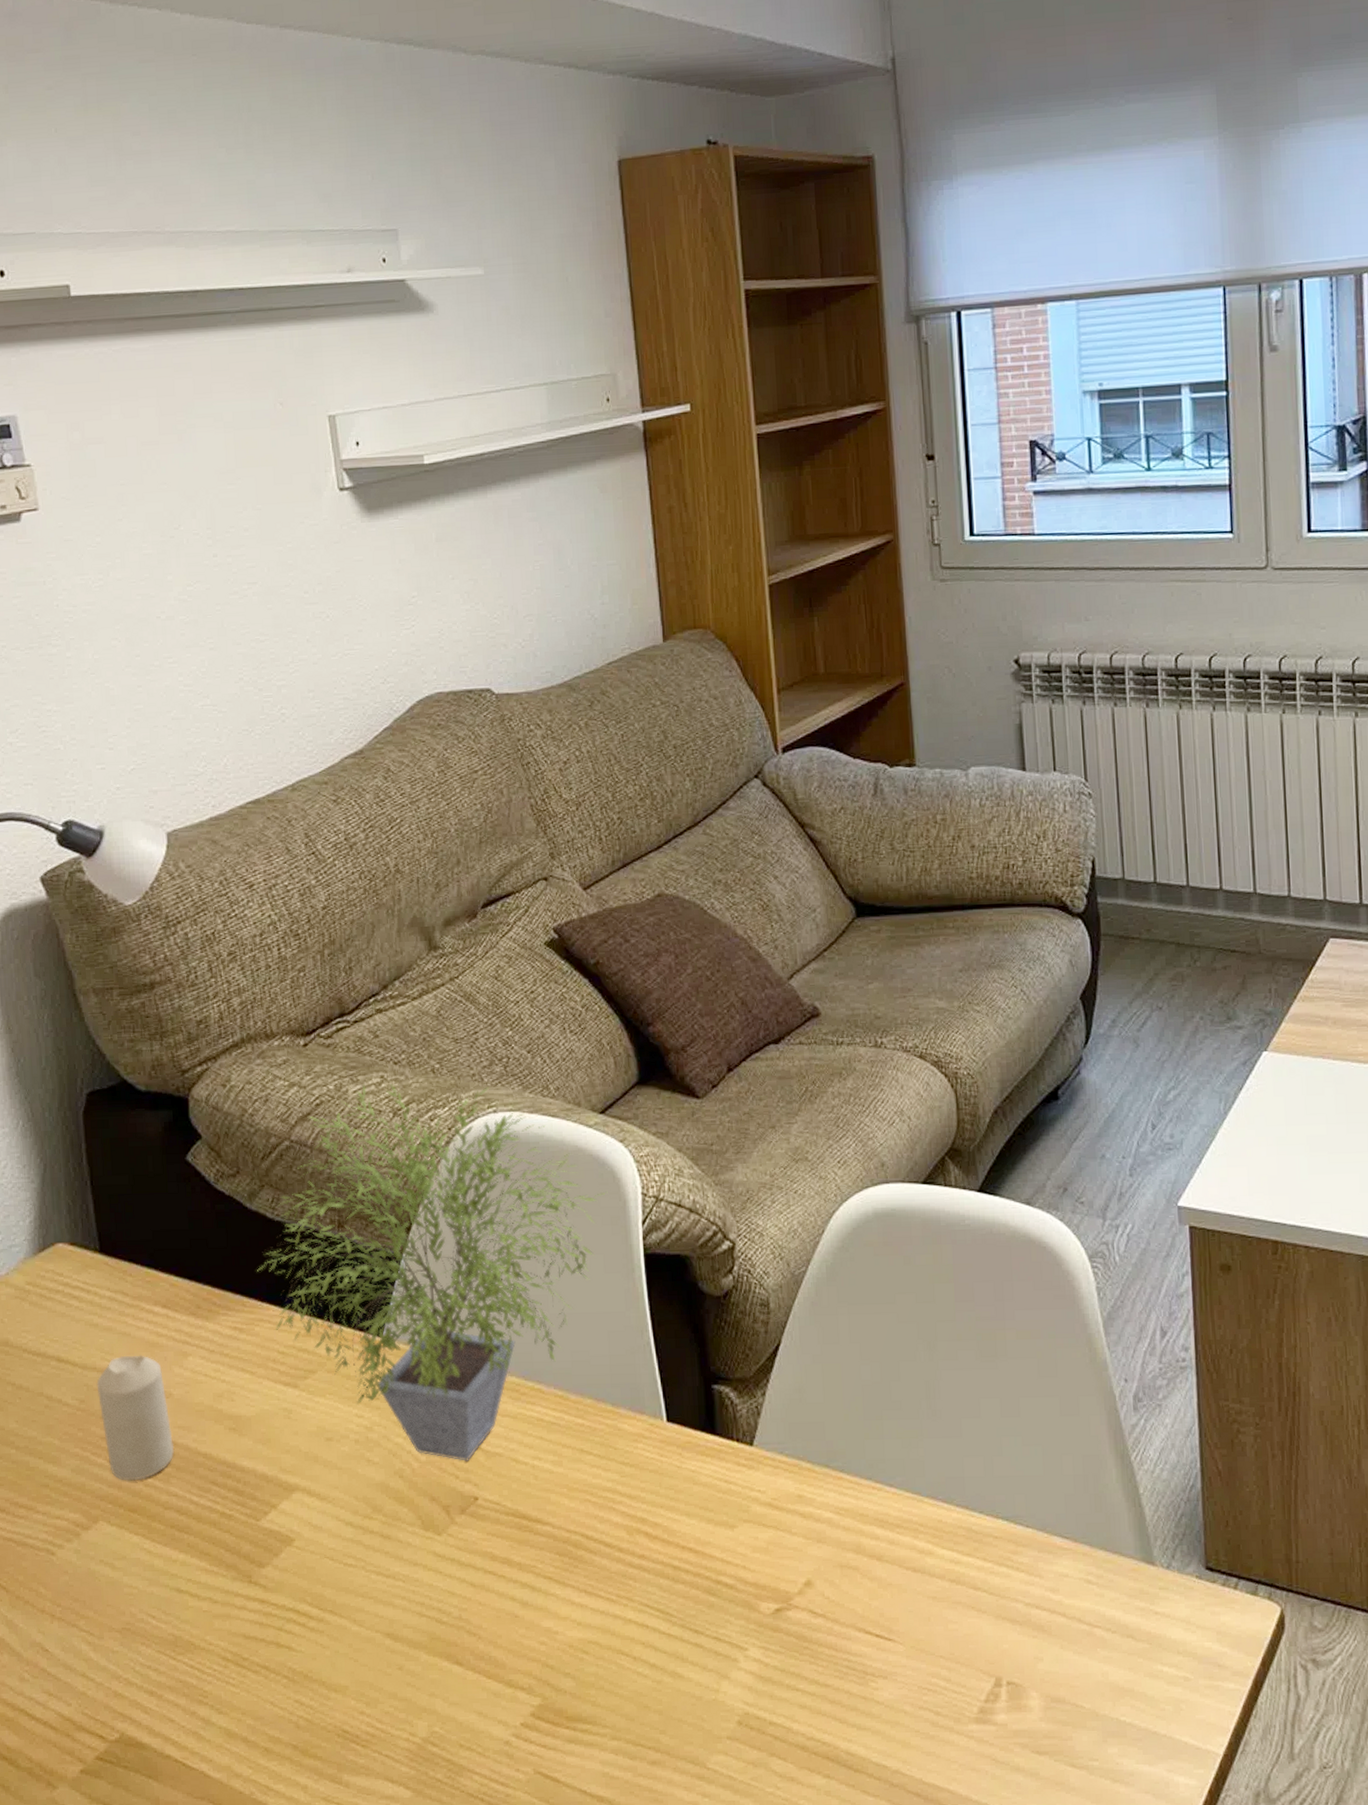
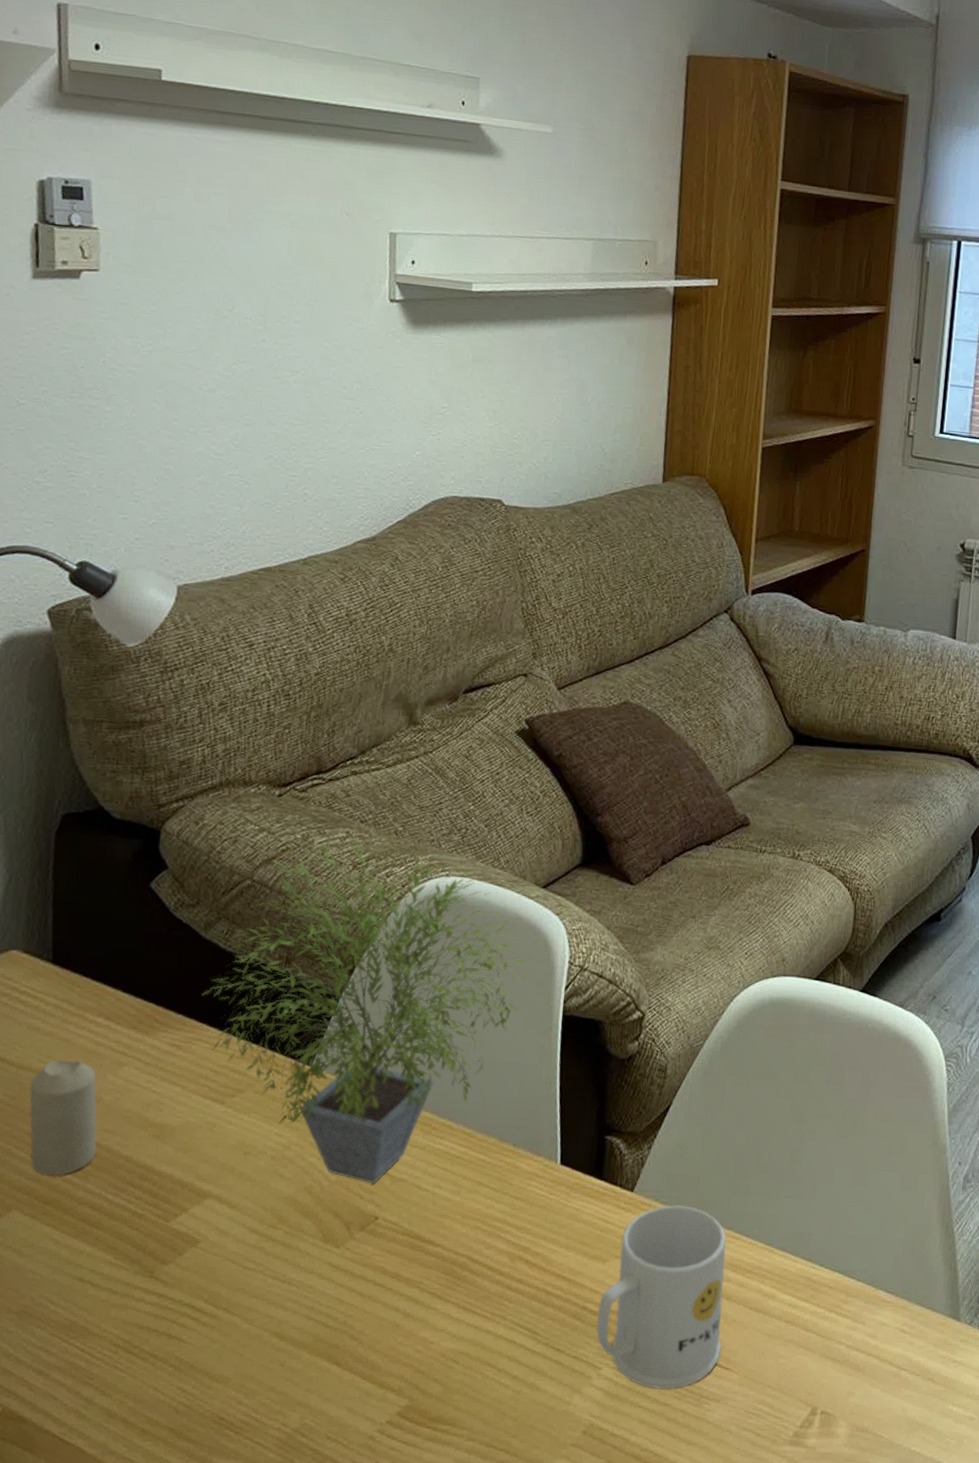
mug: none [733,1457,881,1668] -> present [596,1205,727,1389]

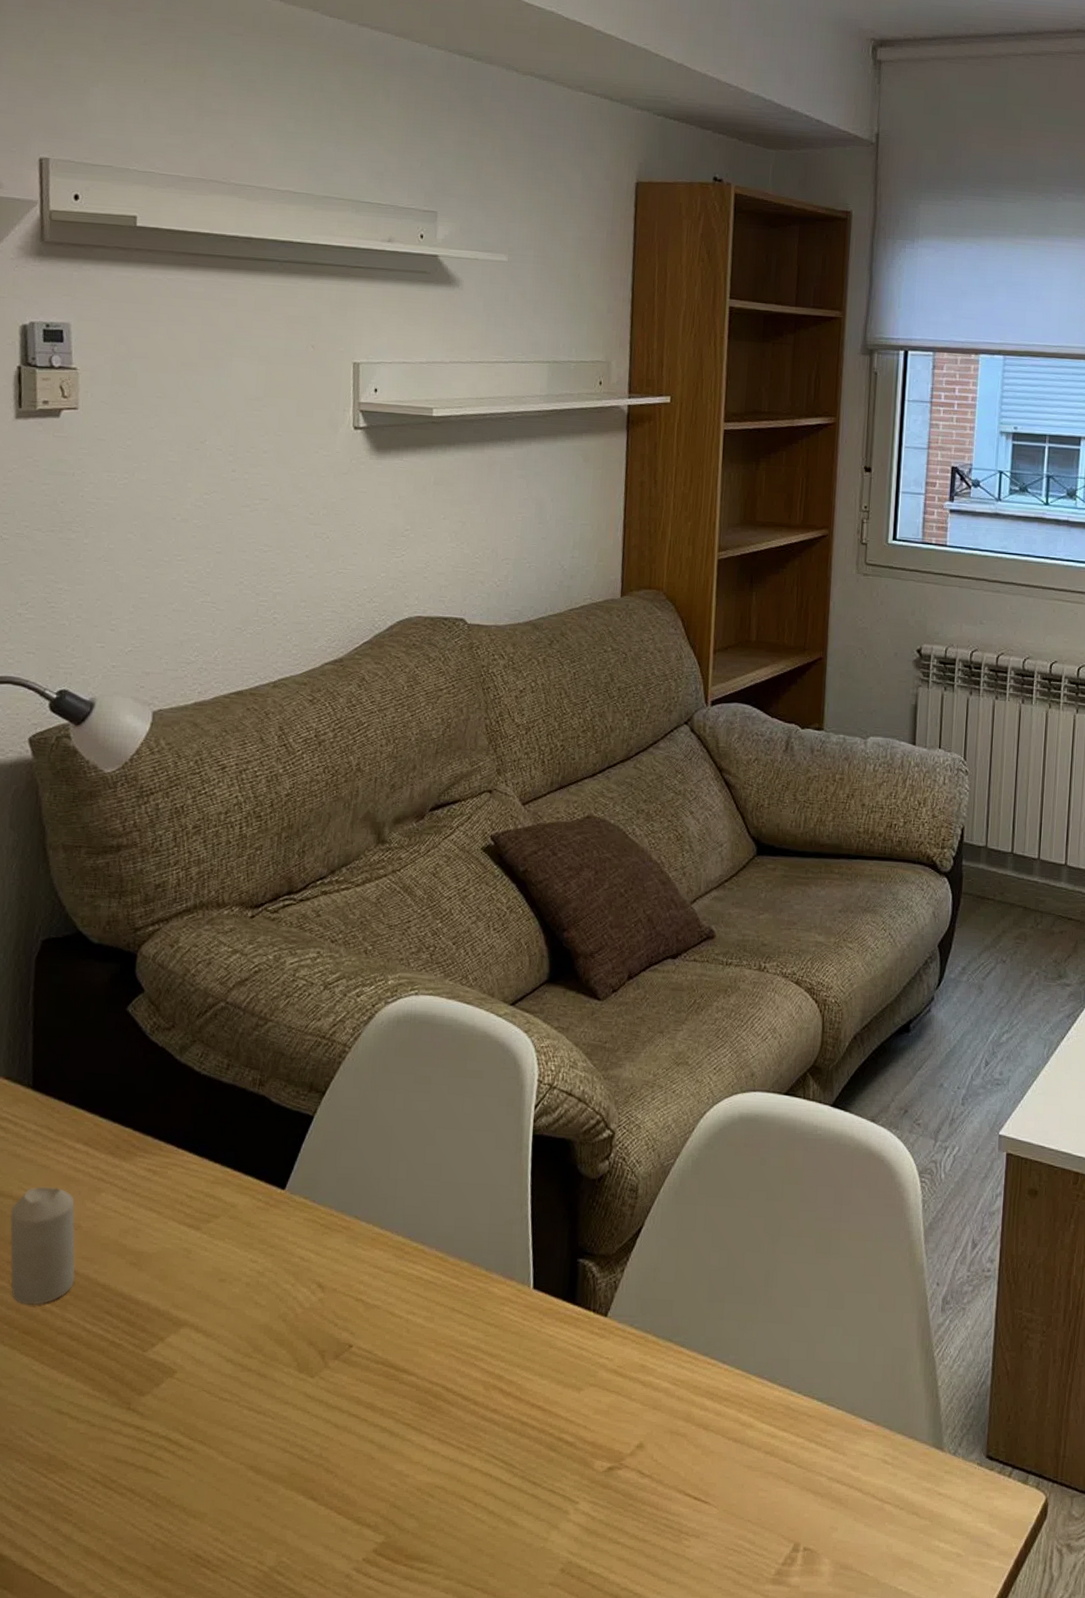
potted plant: present [202,837,539,1184] -> none [178,957,508,1311]
mug: present [596,1205,727,1389] -> none [572,1330,703,1524]

